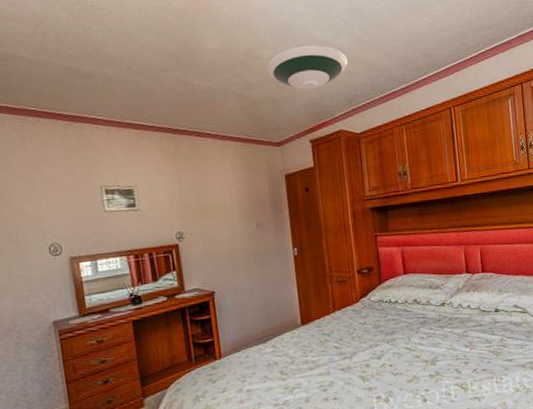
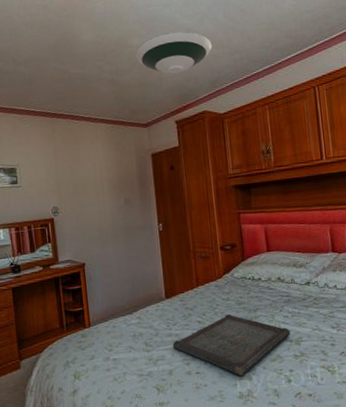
serving tray: none [309,338,426,399] -> present [172,314,290,376]

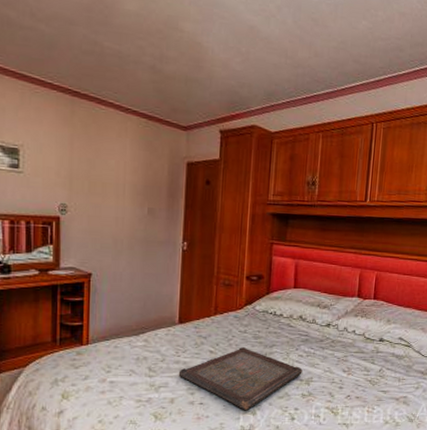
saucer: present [134,31,212,74] -> none [185,25,275,76]

